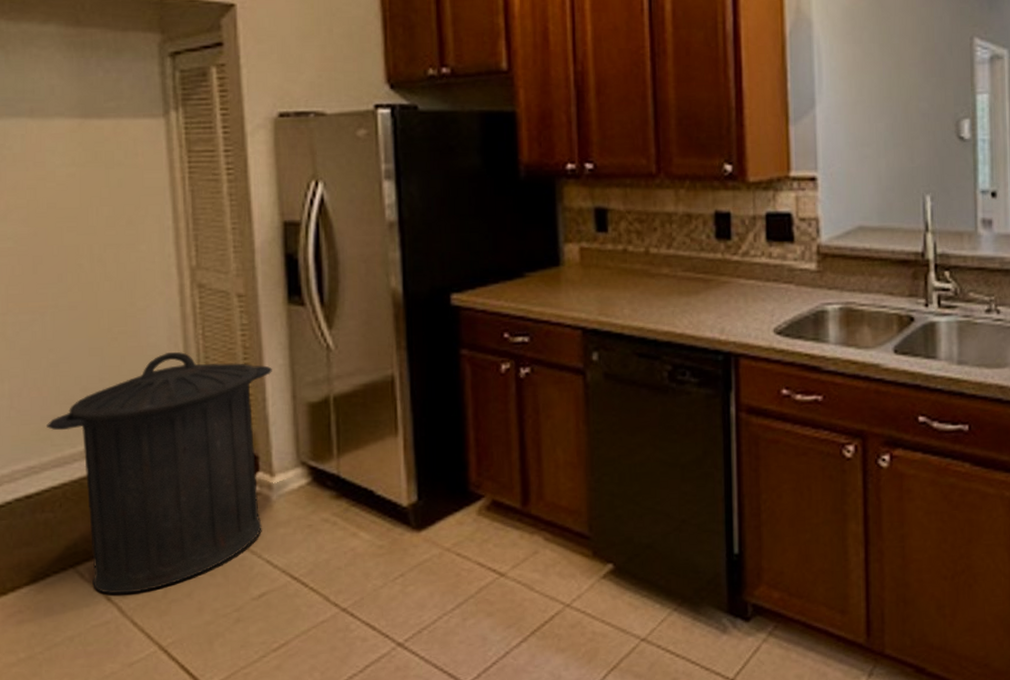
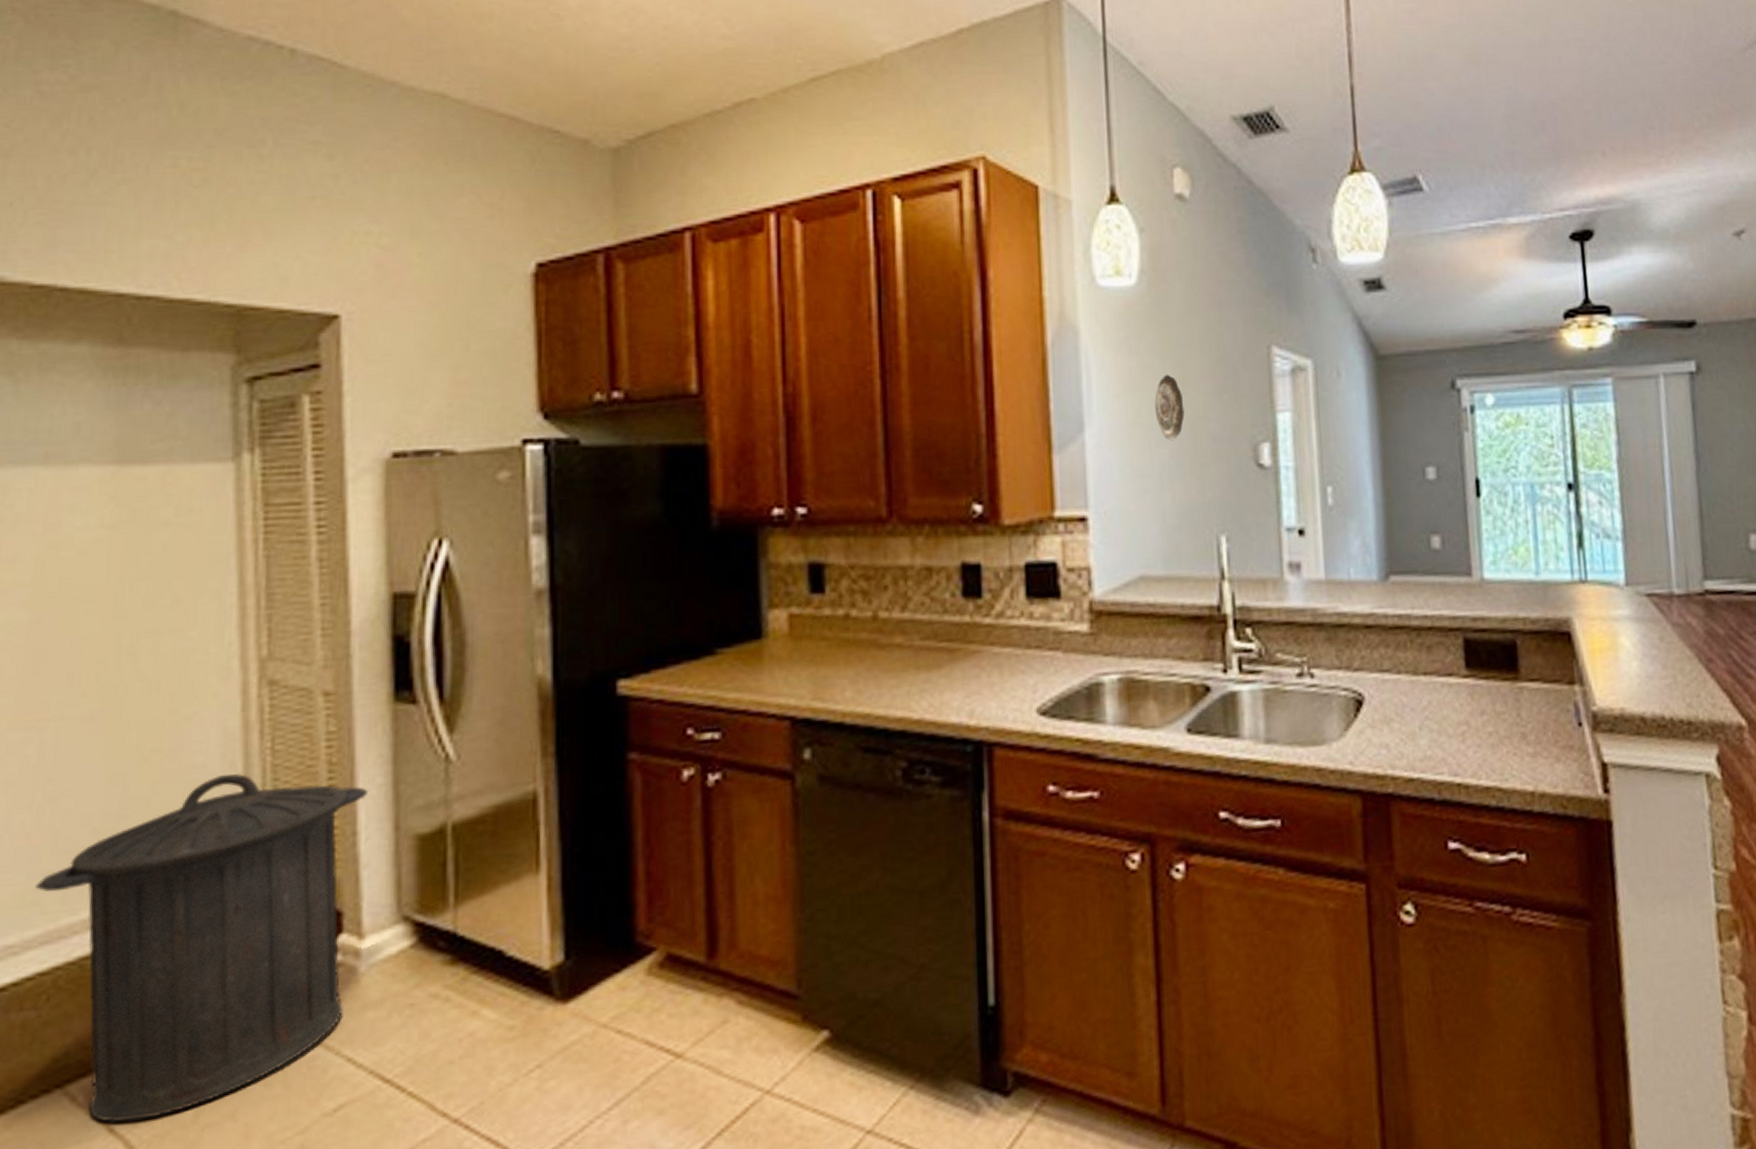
decorative plate: none [874,60,899,116] -> present [1155,374,1185,441]

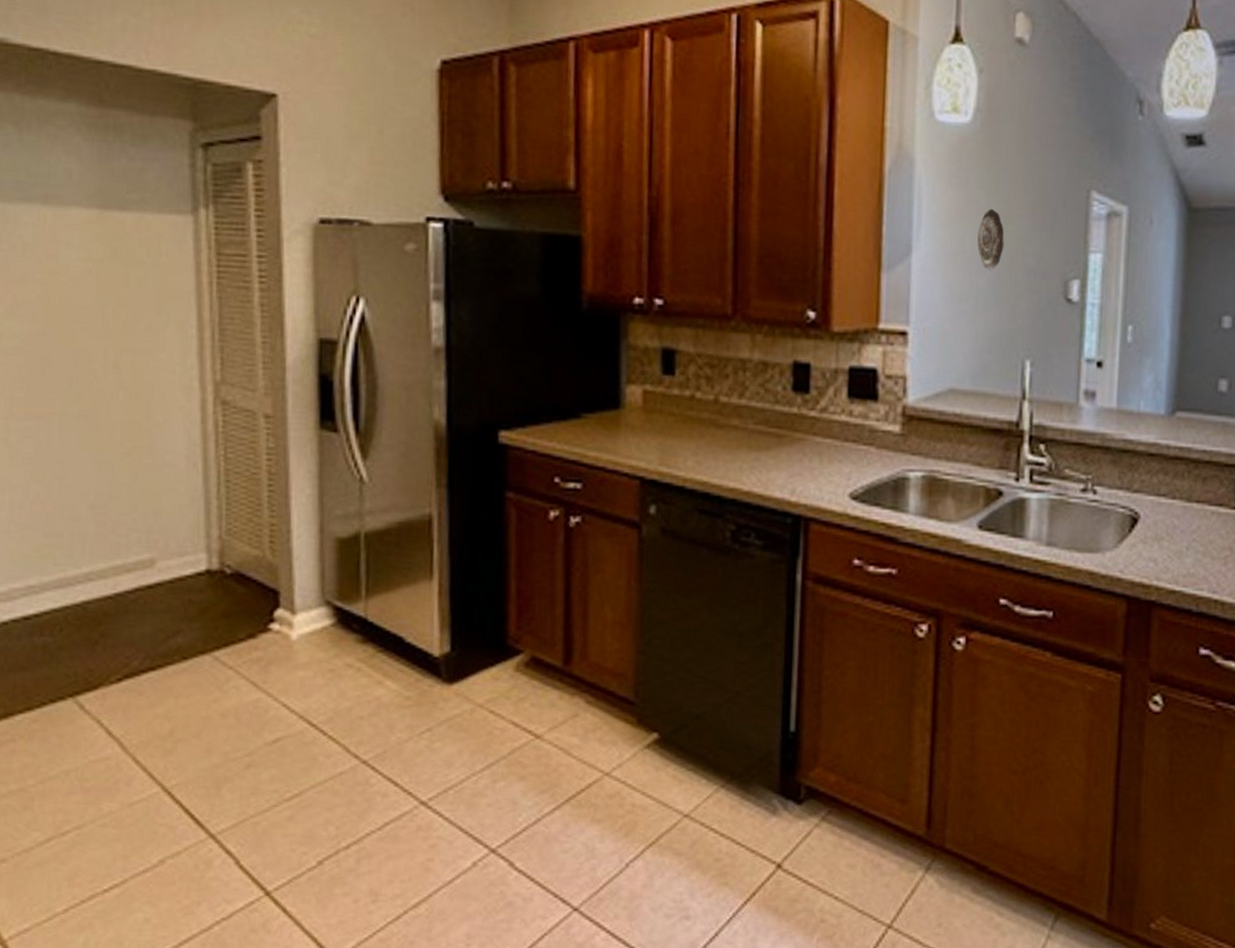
trash can: present [34,772,368,1124] -> none [48,472,299,729]

